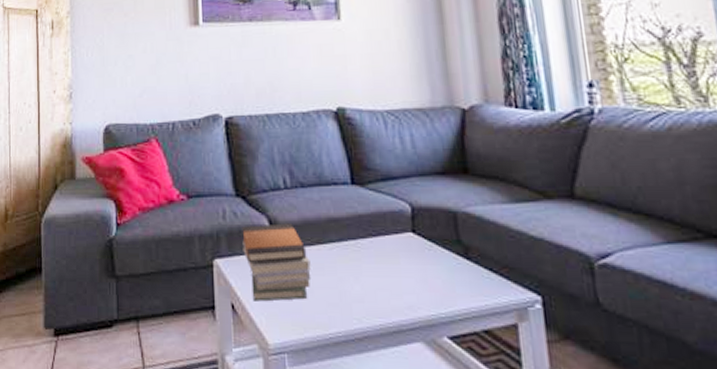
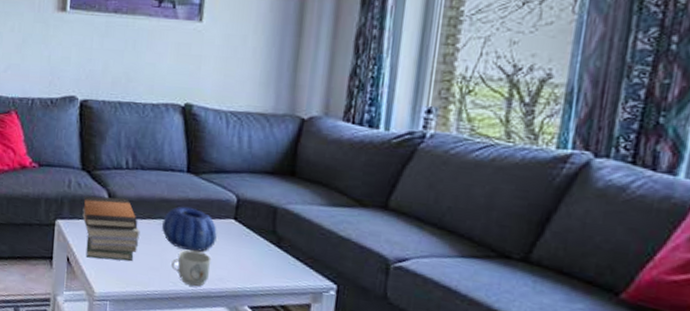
decorative bowl: none [334,224,397,278] -> present [162,206,217,252]
mug: none [351,276,397,321] -> present [171,249,211,287]

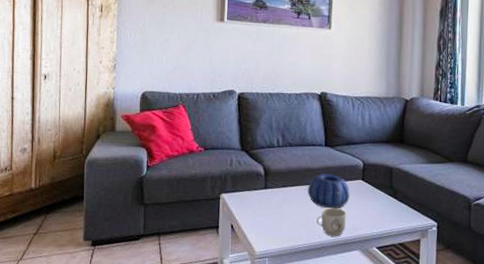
book stack: present [82,196,140,261] -> none [243,171,291,223]

